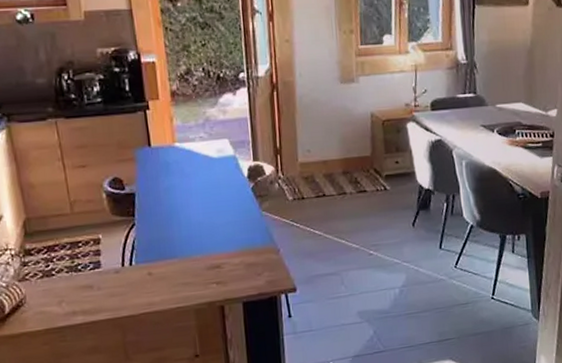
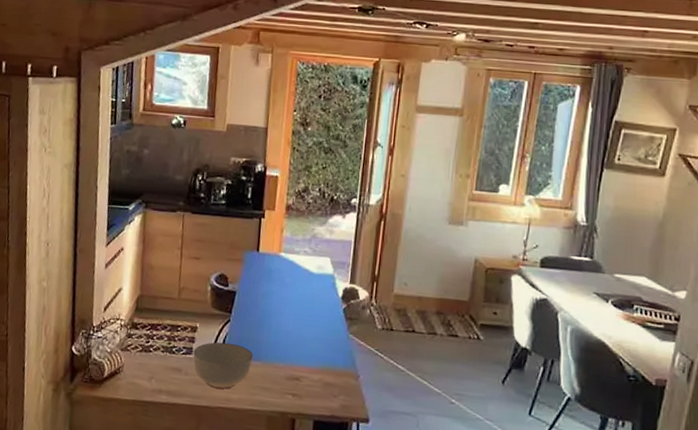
bowl: none [101,246,168,296] -> present [193,342,254,389]

